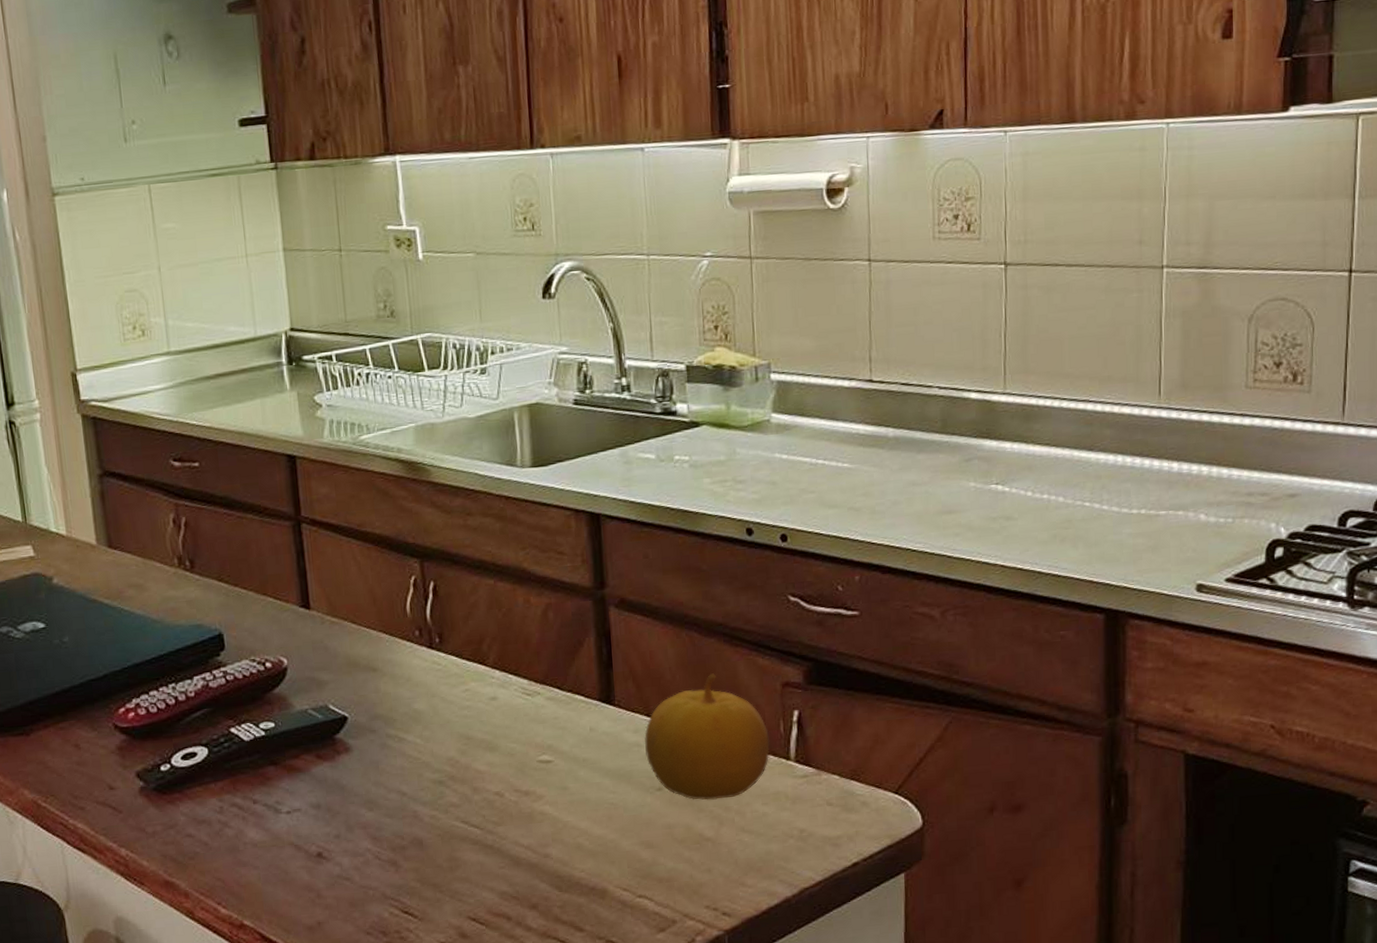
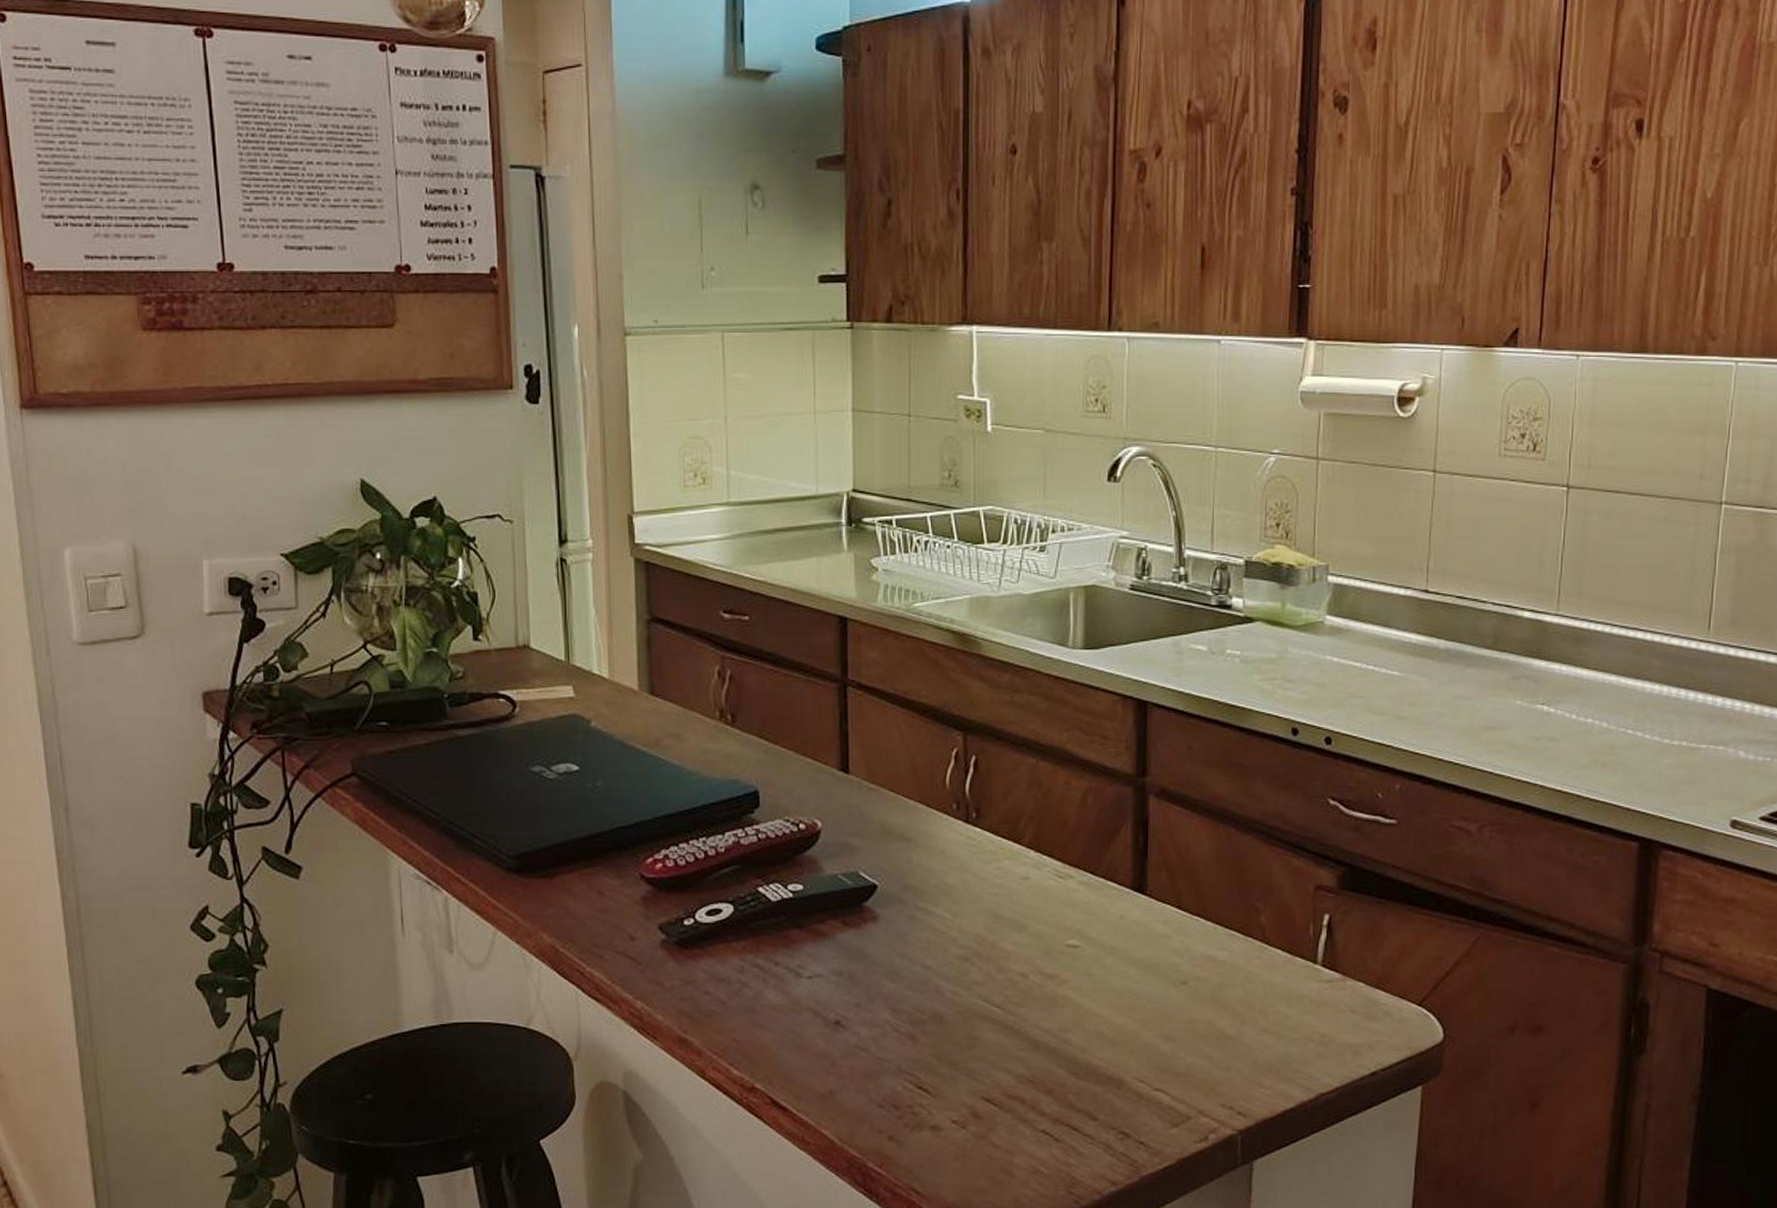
fruit: present [644,673,770,800] -> none [1174,871,1298,998]

